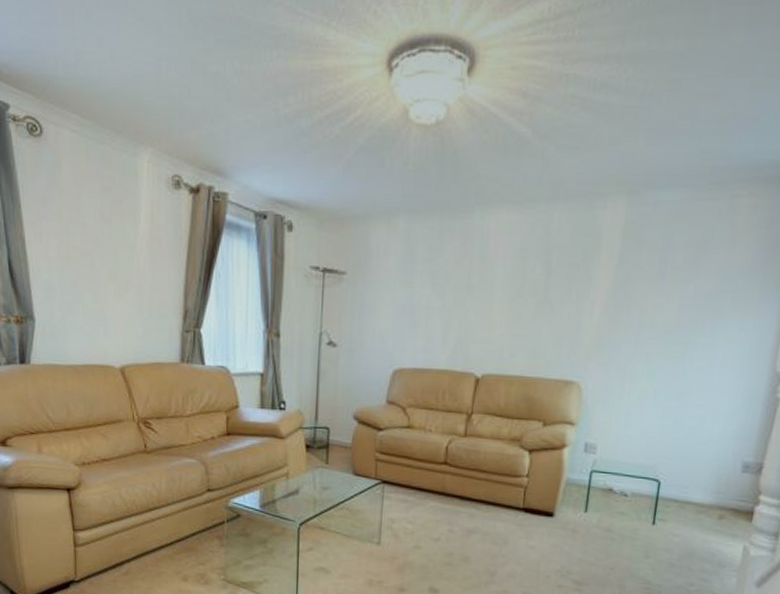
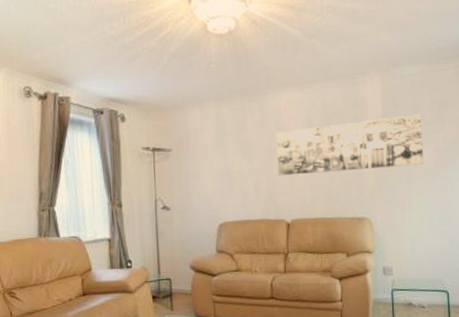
wall art: none [474,256,670,323] -> present [276,114,424,176]

